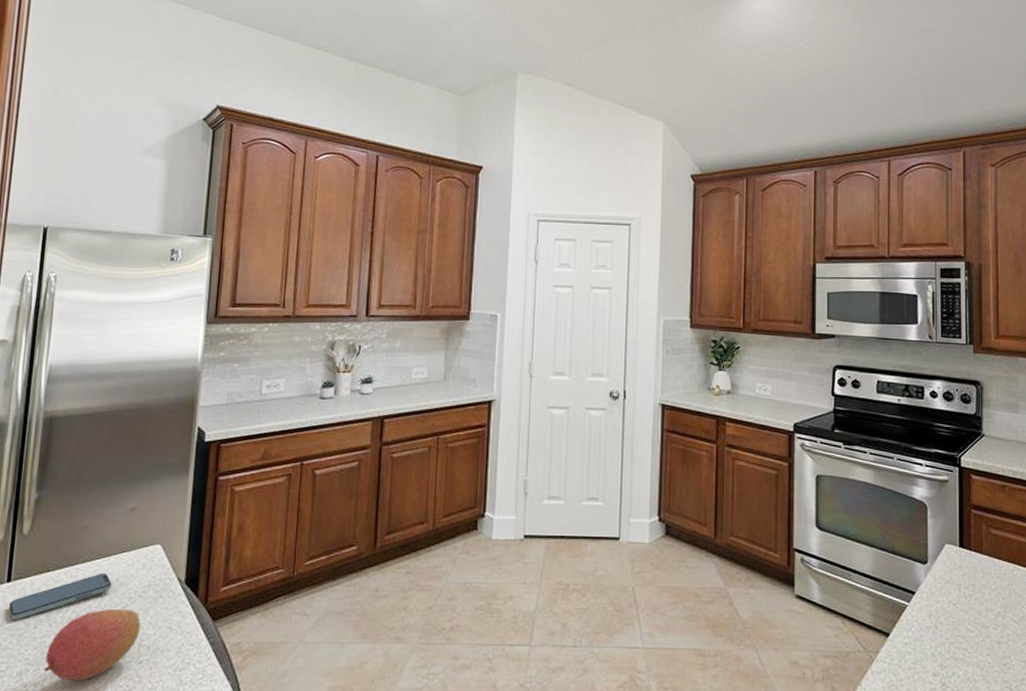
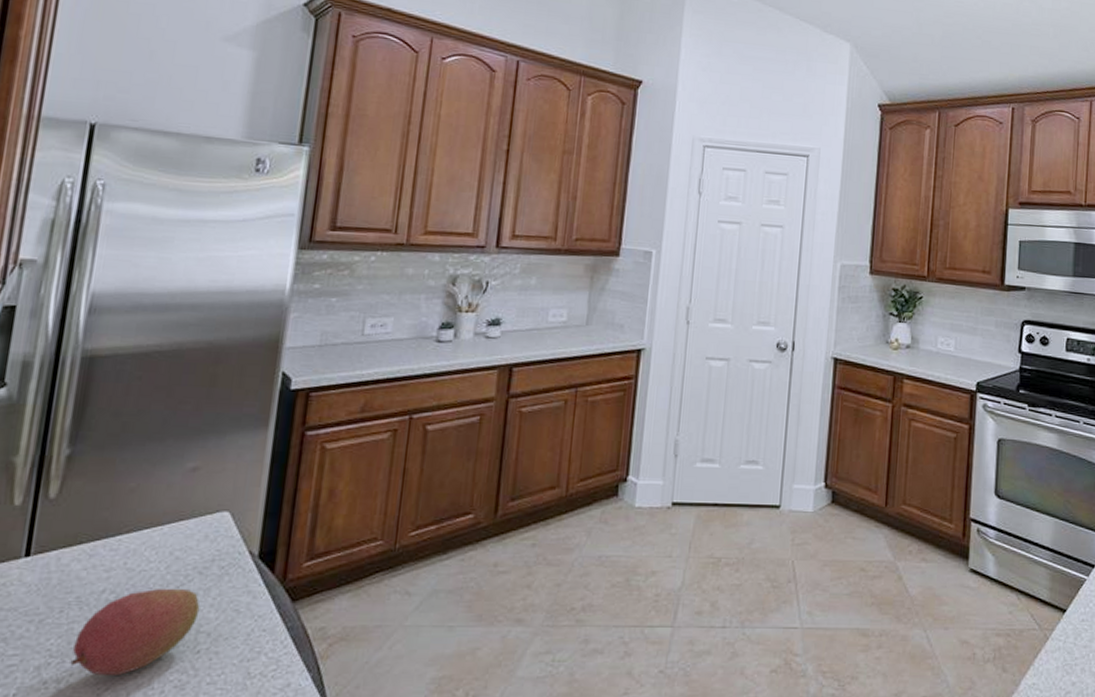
smartphone: present [8,573,112,621] -> none [26,545,164,603]

